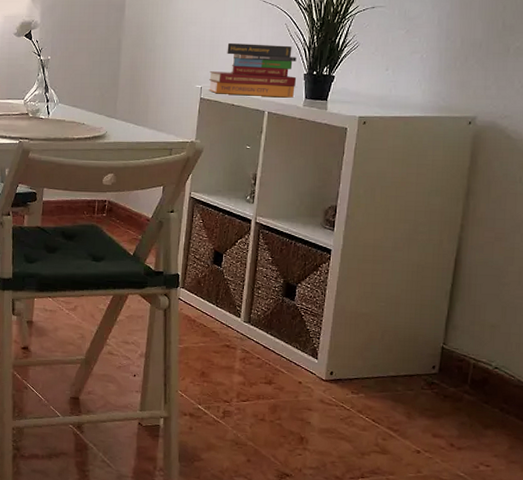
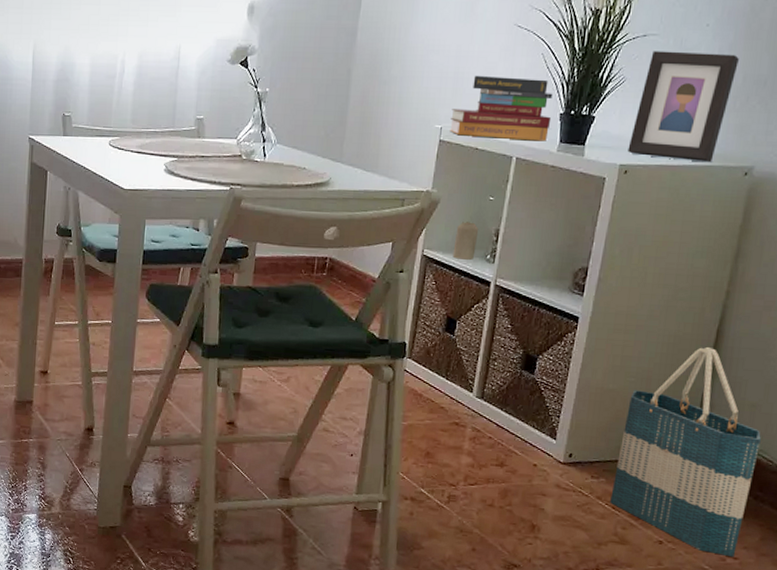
candle: none [216,167,239,202] -> present [452,221,479,261]
picture frame: none [365,20,456,114] -> present [627,51,739,163]
tote bag: none [370,274,502,465] -> present [610,346,761,558]

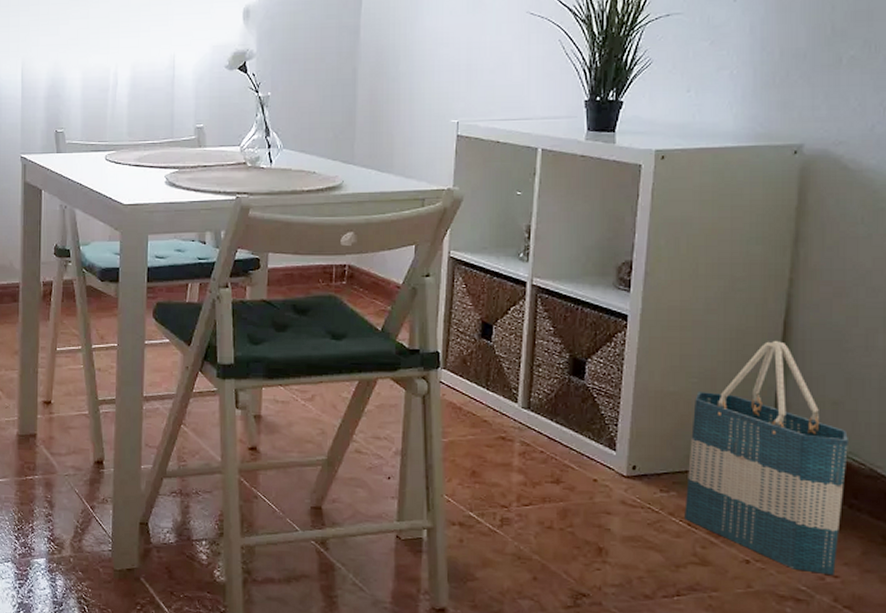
books: present [450,75,553,142] -> none [467,66,576,131]
candle: present [452,221,479,261] -> none [482,219,508,261]
picture frame: present [627,51,739,163] -> none [662,28,773,143]

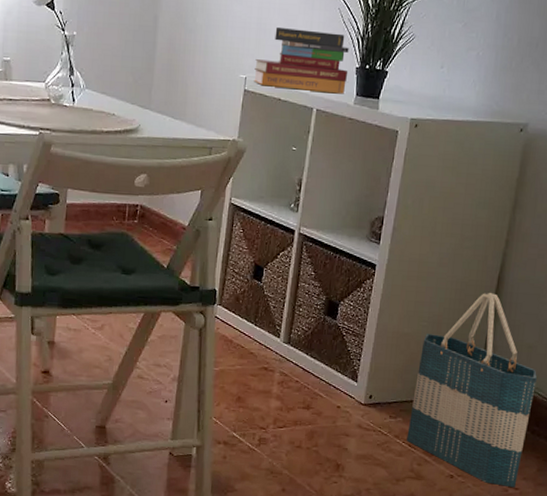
books: none [467,66,576,131] -> present [254,26,349,94]

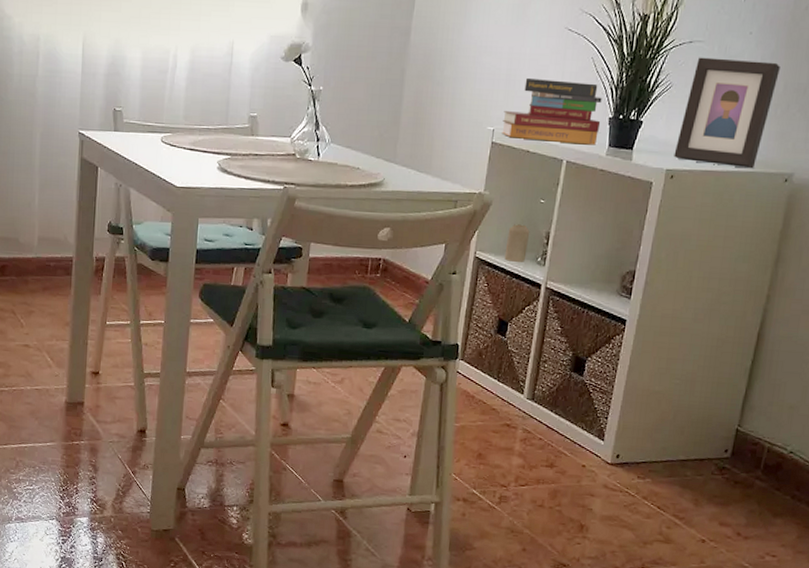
candle: none [259,171,283,210] -> present [504,224,530,263]
tote bag: present [407,292,537,488] -> none [655,349,799,555]
picture frame: none [417,10,514,119] -> present [674,57,780,169]

